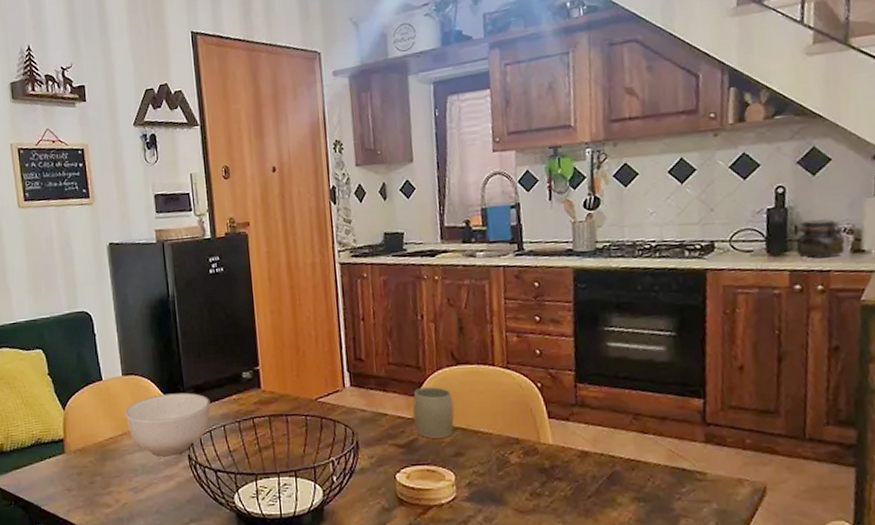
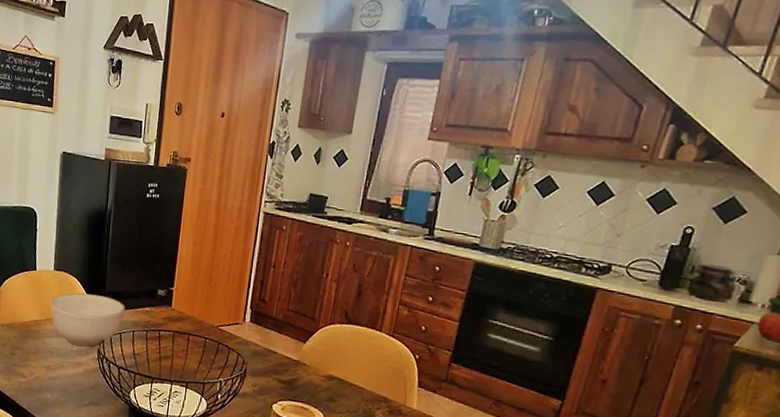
mug: present [412,387,455,439] -> none [298,336,338,384]

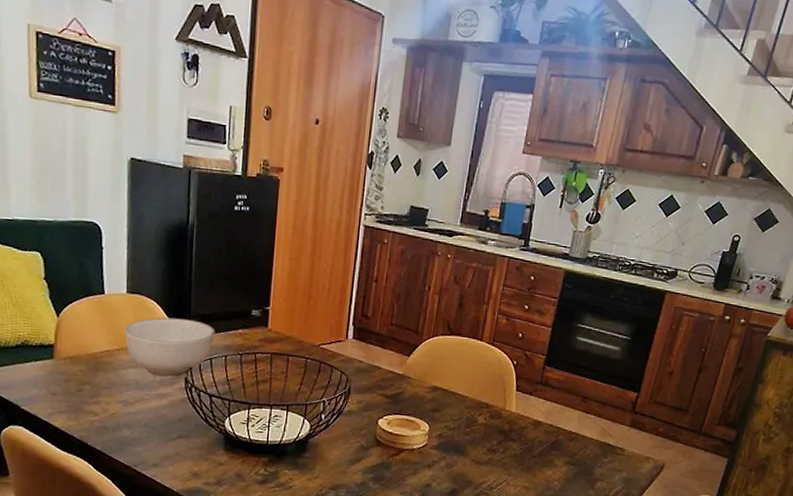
jar: present [687,263,738,302] -> none [734,266,771,299]

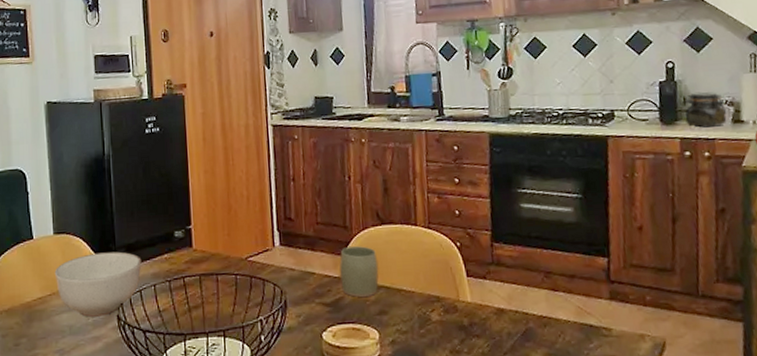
mug: none [403,349,441,395] -> present [339,246,379,297]
jar: none [734,266,771,299] -> present [684,92,727,128]

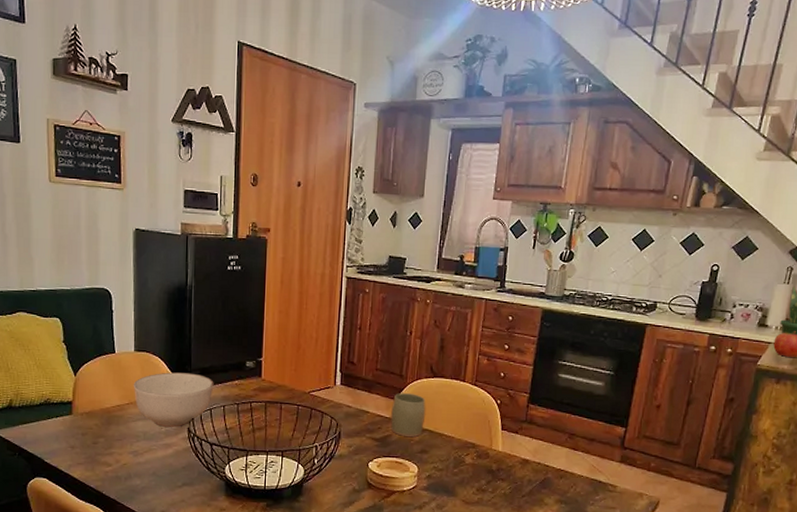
jar: present [684,92,727,128] -> none [717,295,756,328]

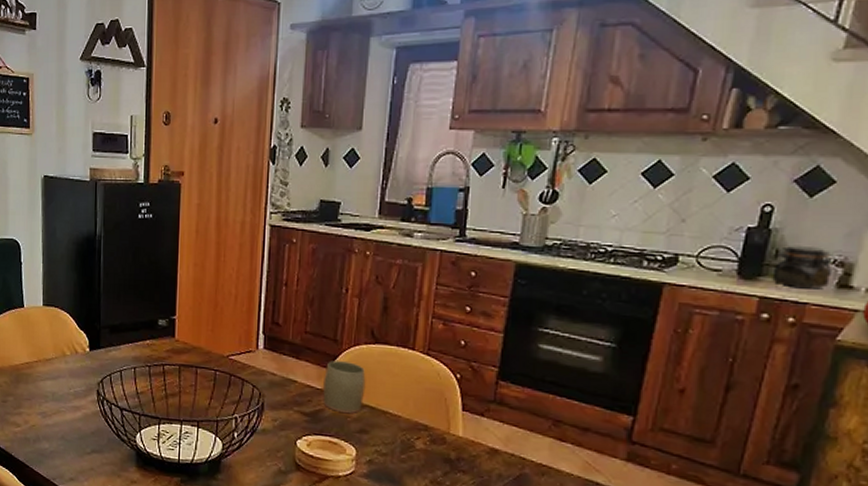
bowl: present [133,372,214,427] -> none [41,329,124,389]
jar: none [717,295,756,328] -> present [772,245,833,289]

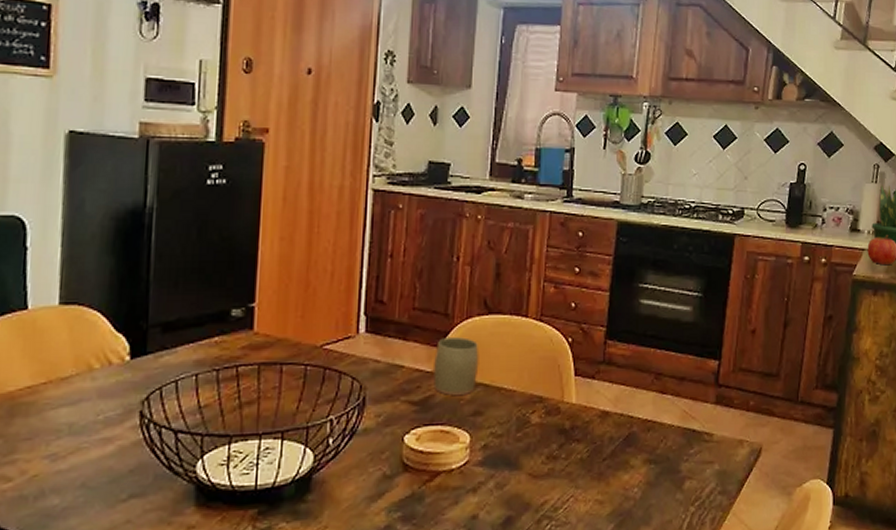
jar: present [772,245,833,289] -> none [809,197,847,234]

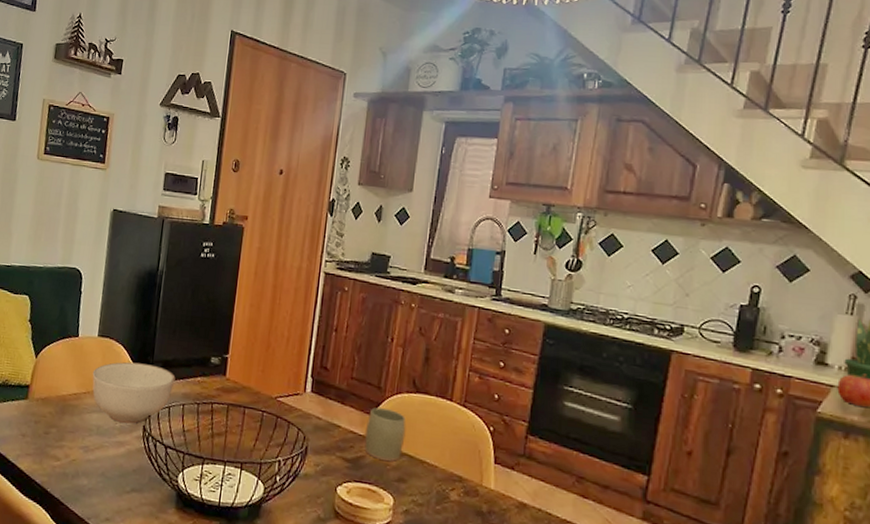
bowl: none [54,331,183,413] -> present [92,362,176,424]

